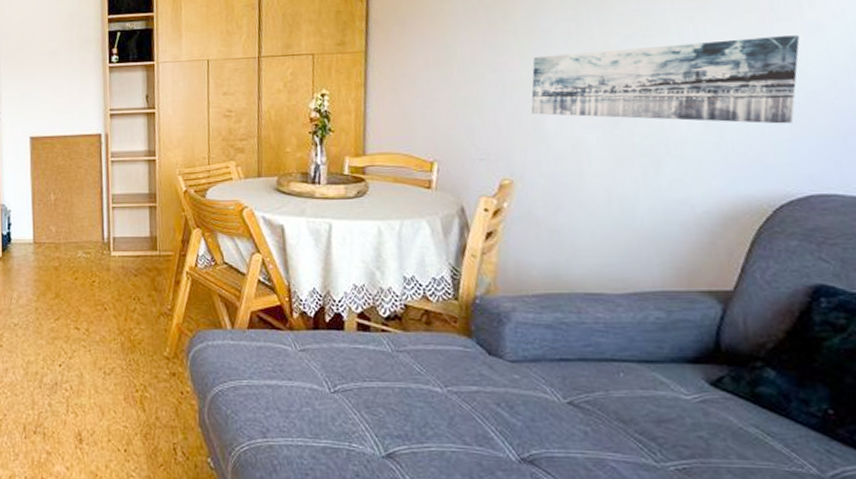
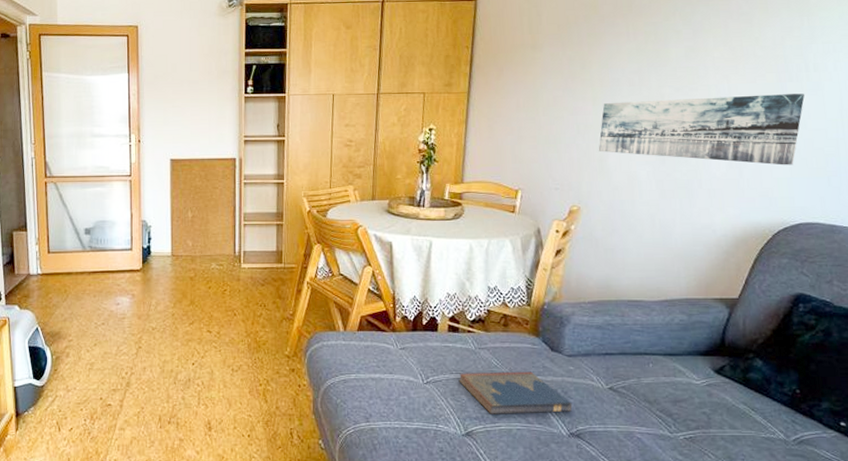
hardcover book: none [373,379,522,433] -> present [459,371,573,414]

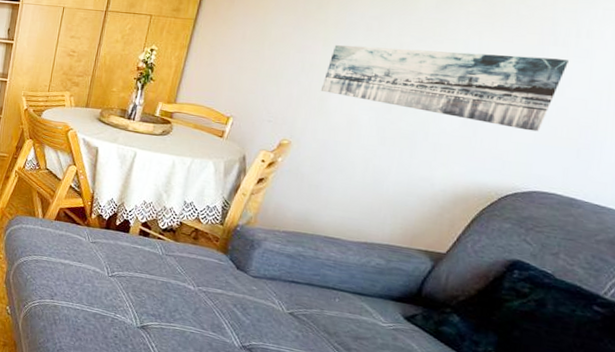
hardcover book: present [459,371,573,414] -> none [142,273,250,327]

